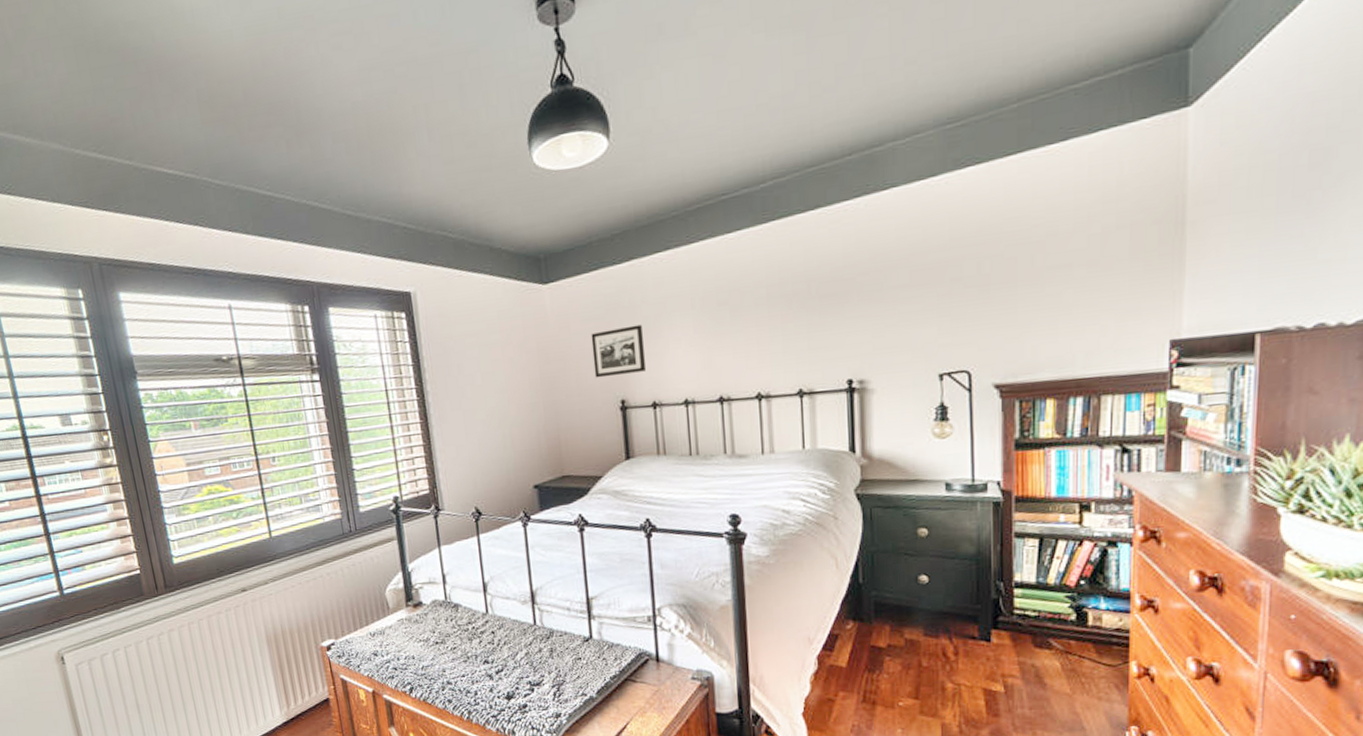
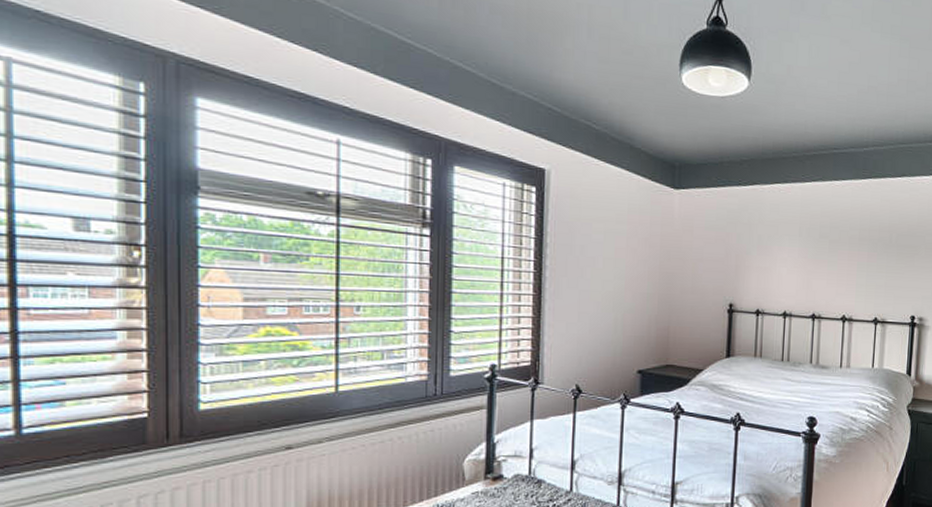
picture frame: present [591,324,646,378] -> none [709,240,756,282]

